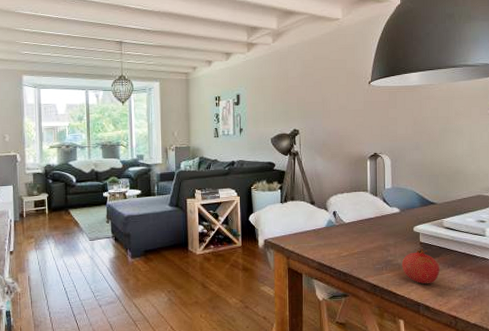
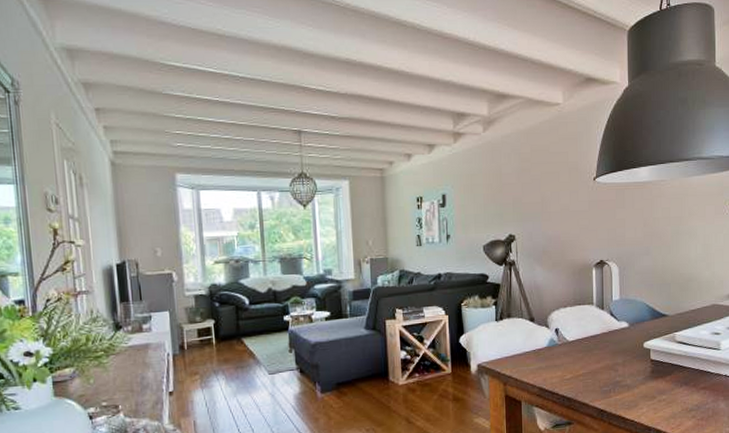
fruit: present [401,248,440,284] -> none [631,366,672,406]

